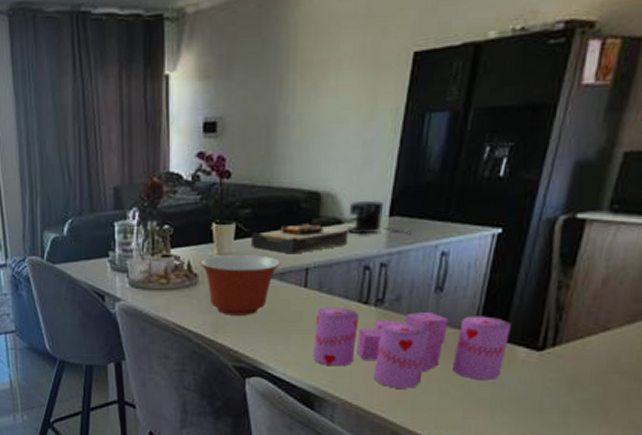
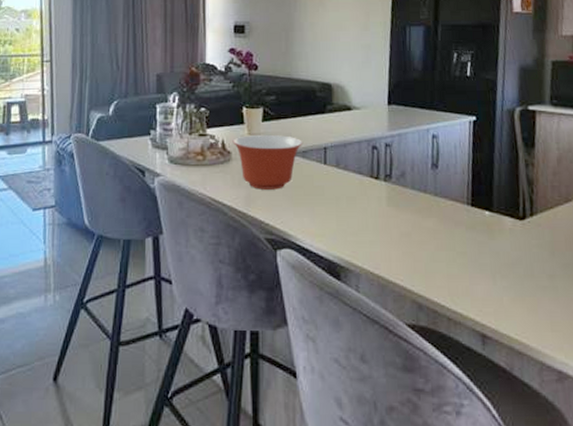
toast: present [250,224,349,255] -> none [276,109,358,135]
candle: present [313,308,511,389] -> none [336,183,496,257]
coffee maker: present [347,200,413,235] -> none [355,91,408,119]

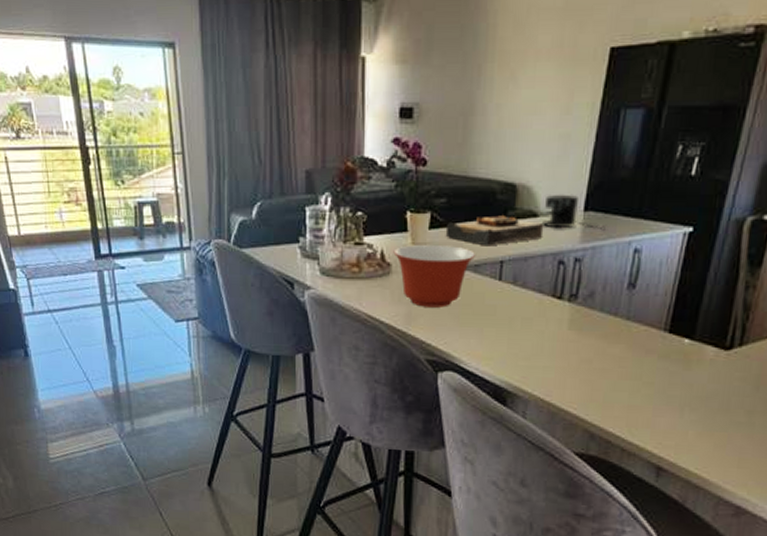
toast: none [276,109,358,135] -> present [445,215,544,246]
coffee maker: none [355,91,408,119] -> present [543,194,607,229]

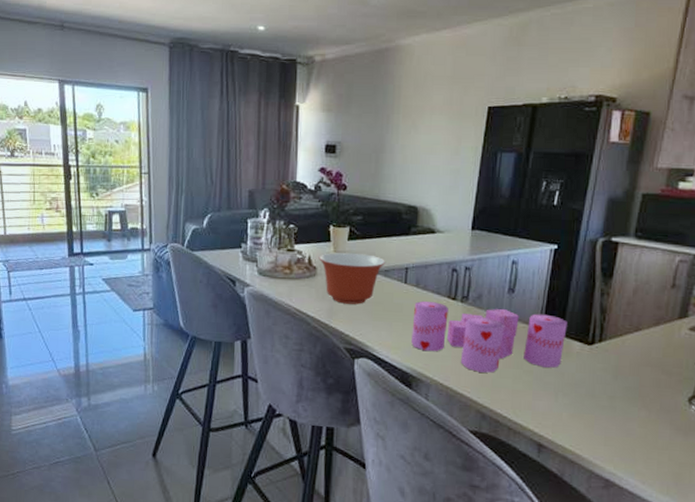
toast: present [445,215,544,246] -> none [361,231,440,256]
candle: none [506,302,700,386] -> present [411,301,567,373]
coffee maker: present [543,194,607,229] -> none [439,216,490,245]

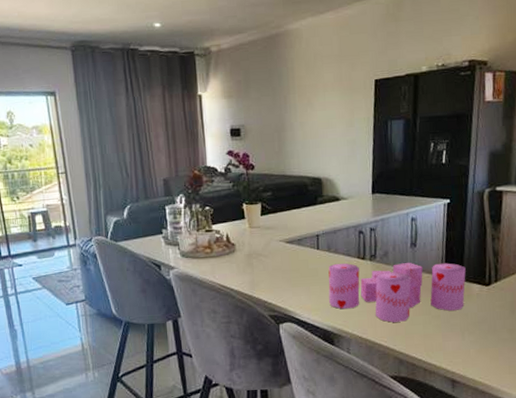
mixing bowl: present [318,252,385,304] -> none [236,226,297,275]

